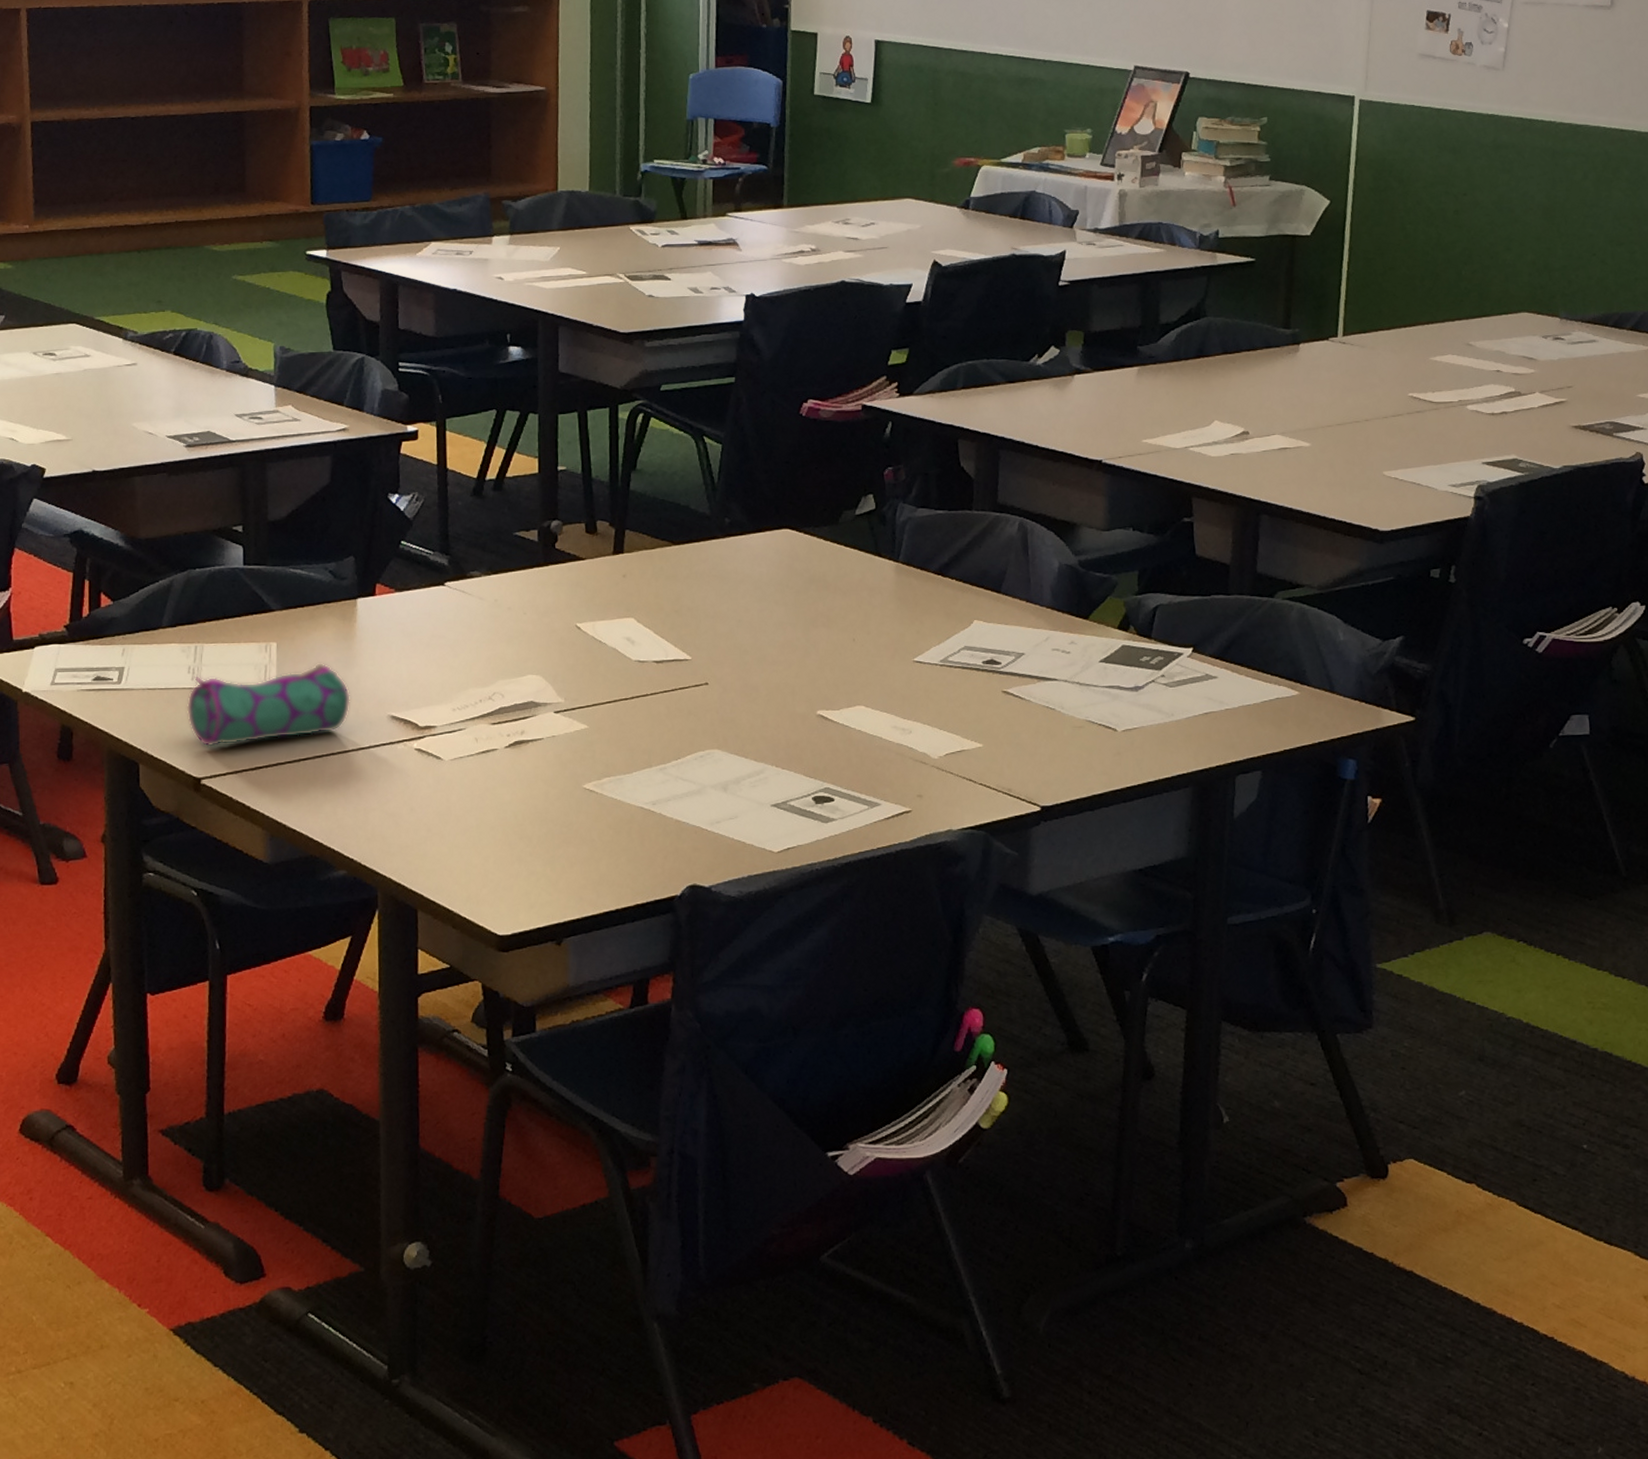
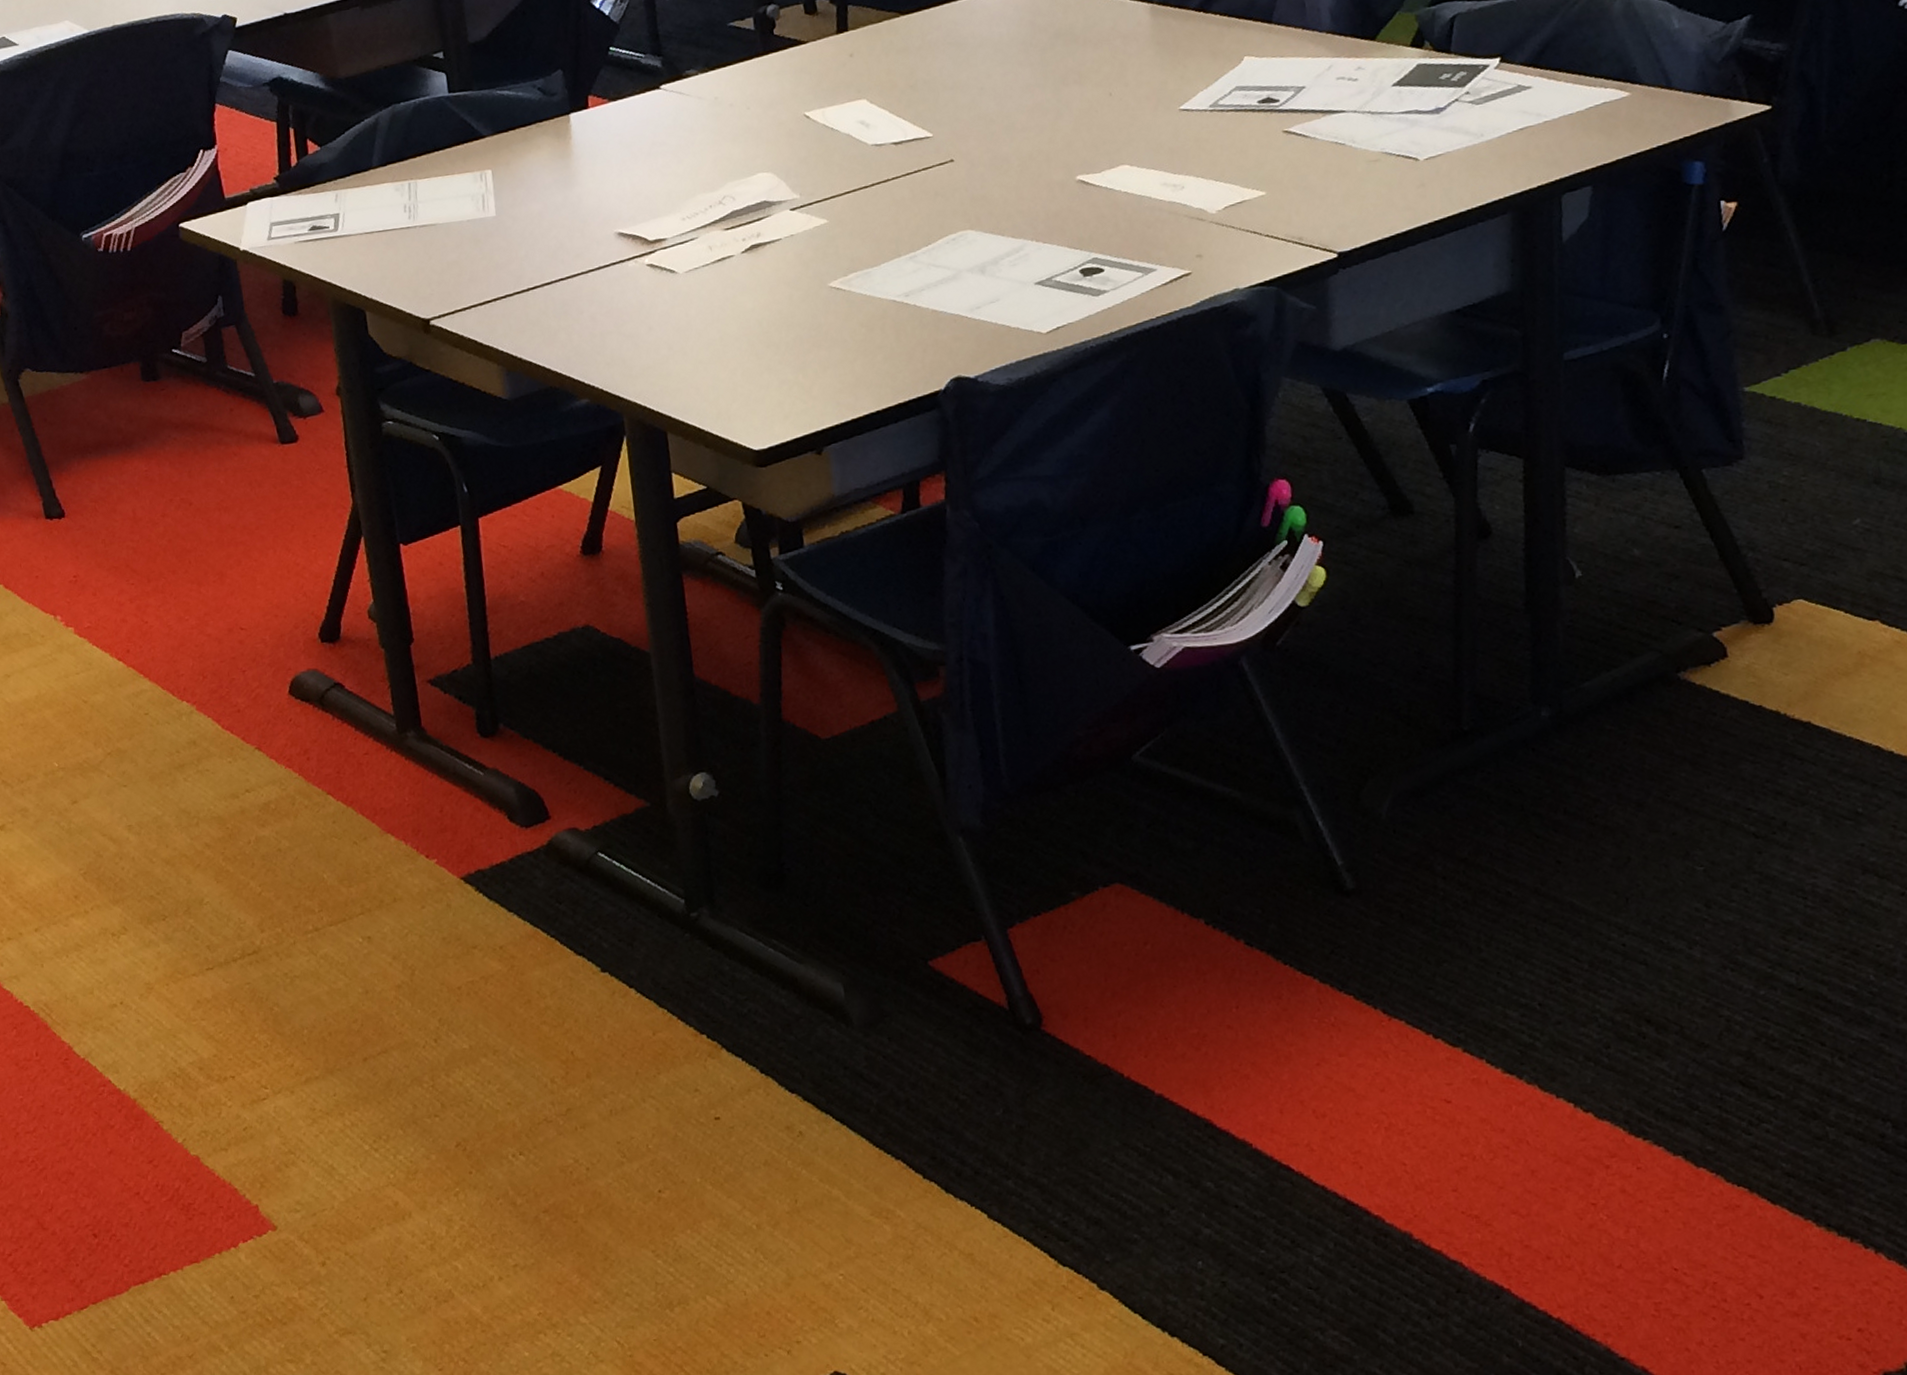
pencil case: present [187,663,350,747] -> none [406,185,575,286]

